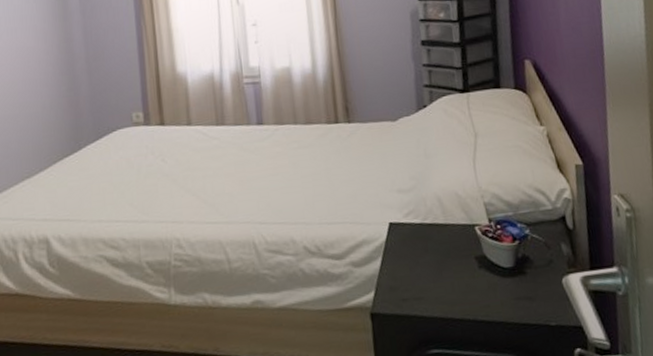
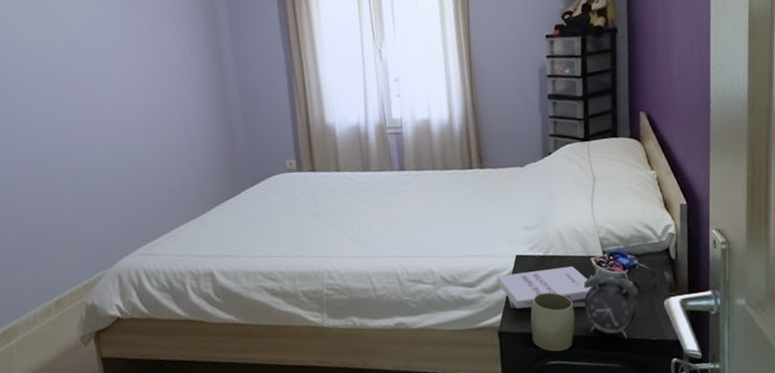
books: none [367,236,477,286] -> present [496,266,592,309]
mug: none [406,266,460,338] -> present [530,292,576,352]
alarm clock: none [467,237,532,324] -> present [583,266,638,339]

